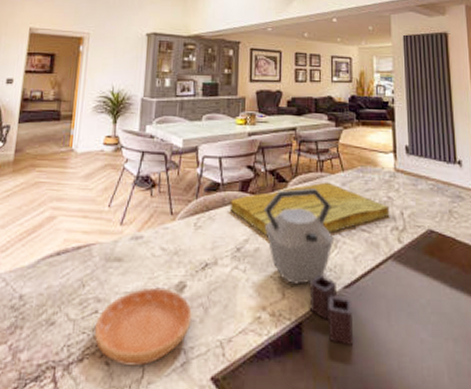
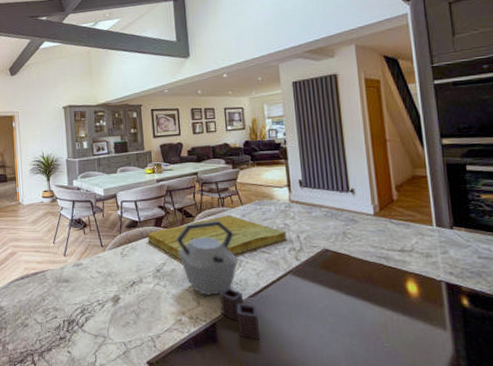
saucer: present [94,287,192,366] -> none [56,300,127,354]

